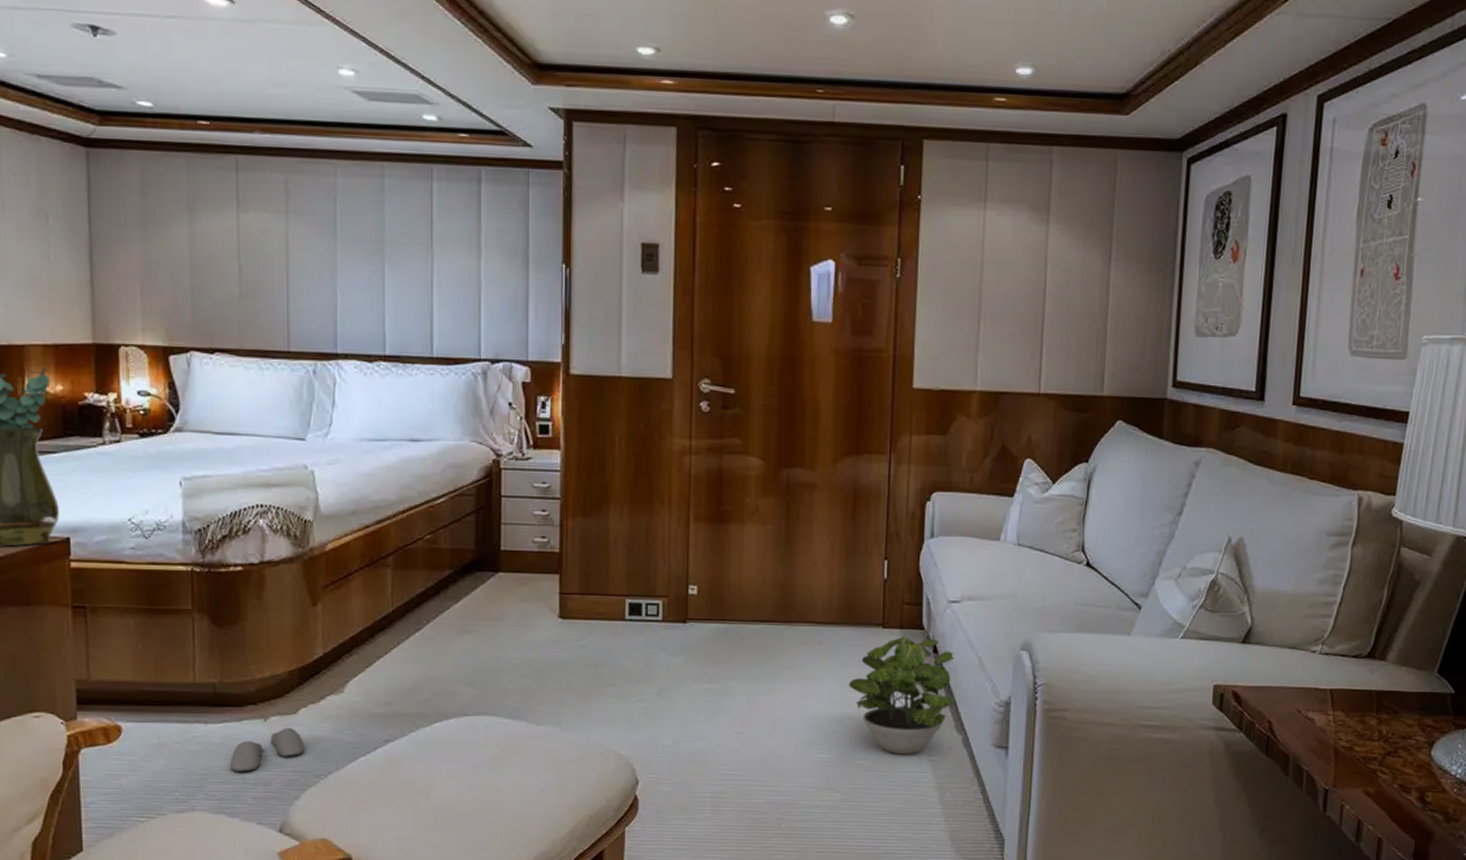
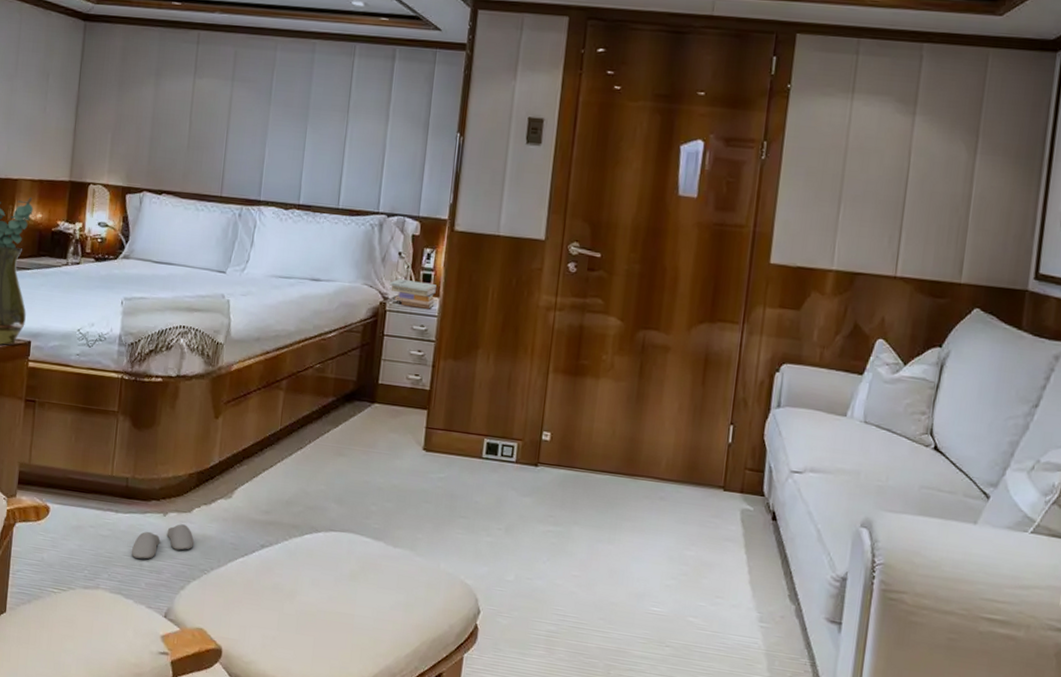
books: none [501,431,556,464] -> present [389,278,437,309]
potted plant: present [848,635,955,755] -> none [685,499,794,618]

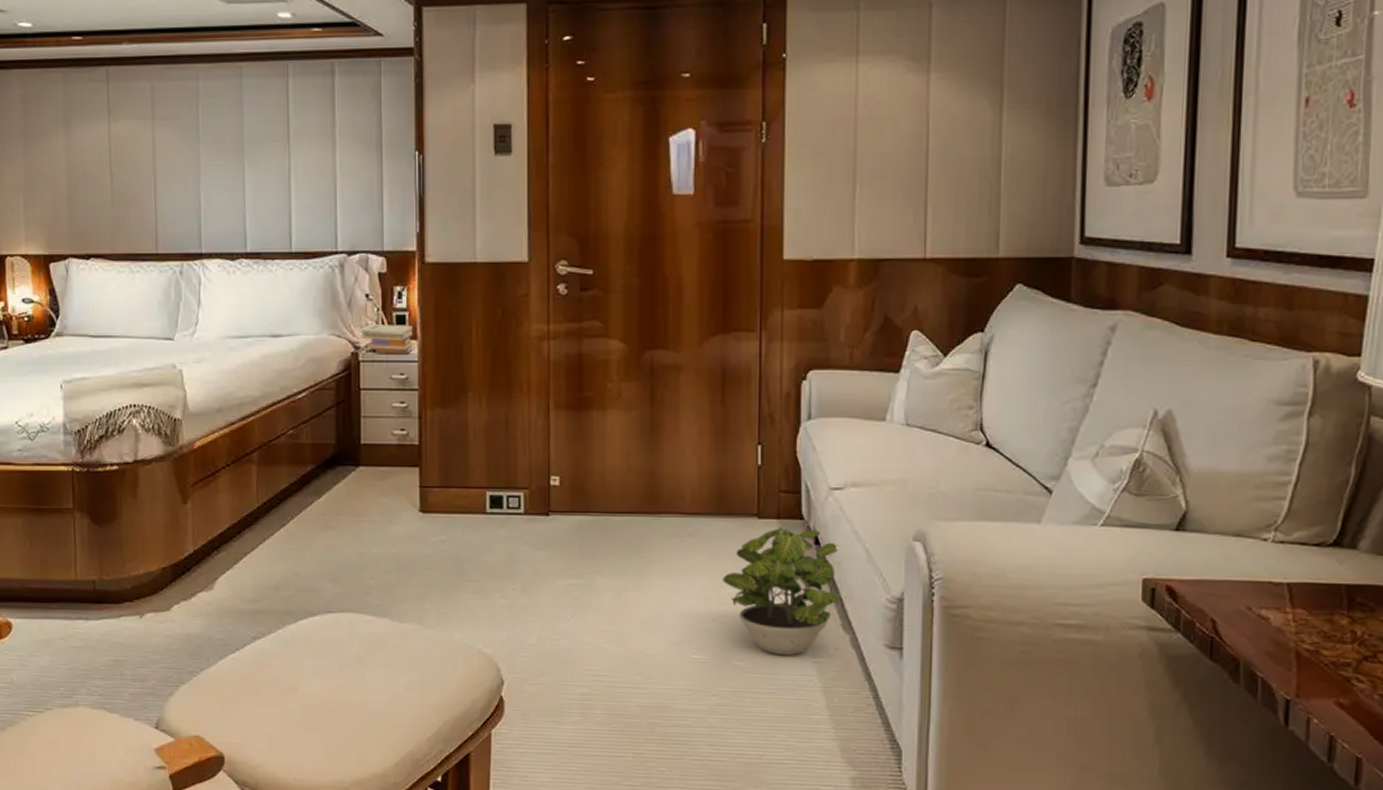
slippers: present [132,524,194,560] -> none [110,624,177,668]
potted plant: none [685,499,794,618] -> present [722,525,841,656]

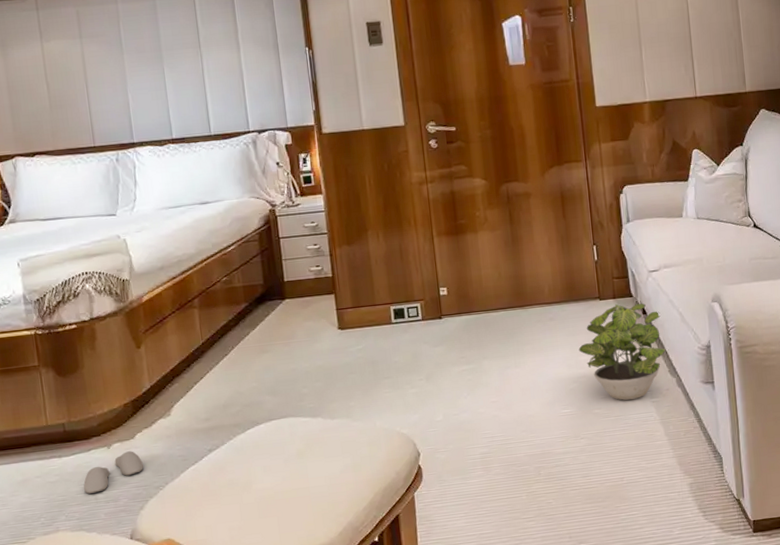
slippers: none [110,624,177,668] -> present [83,451,144,494]
books: present [359,323,413,354] -> none [273,183,320,209]

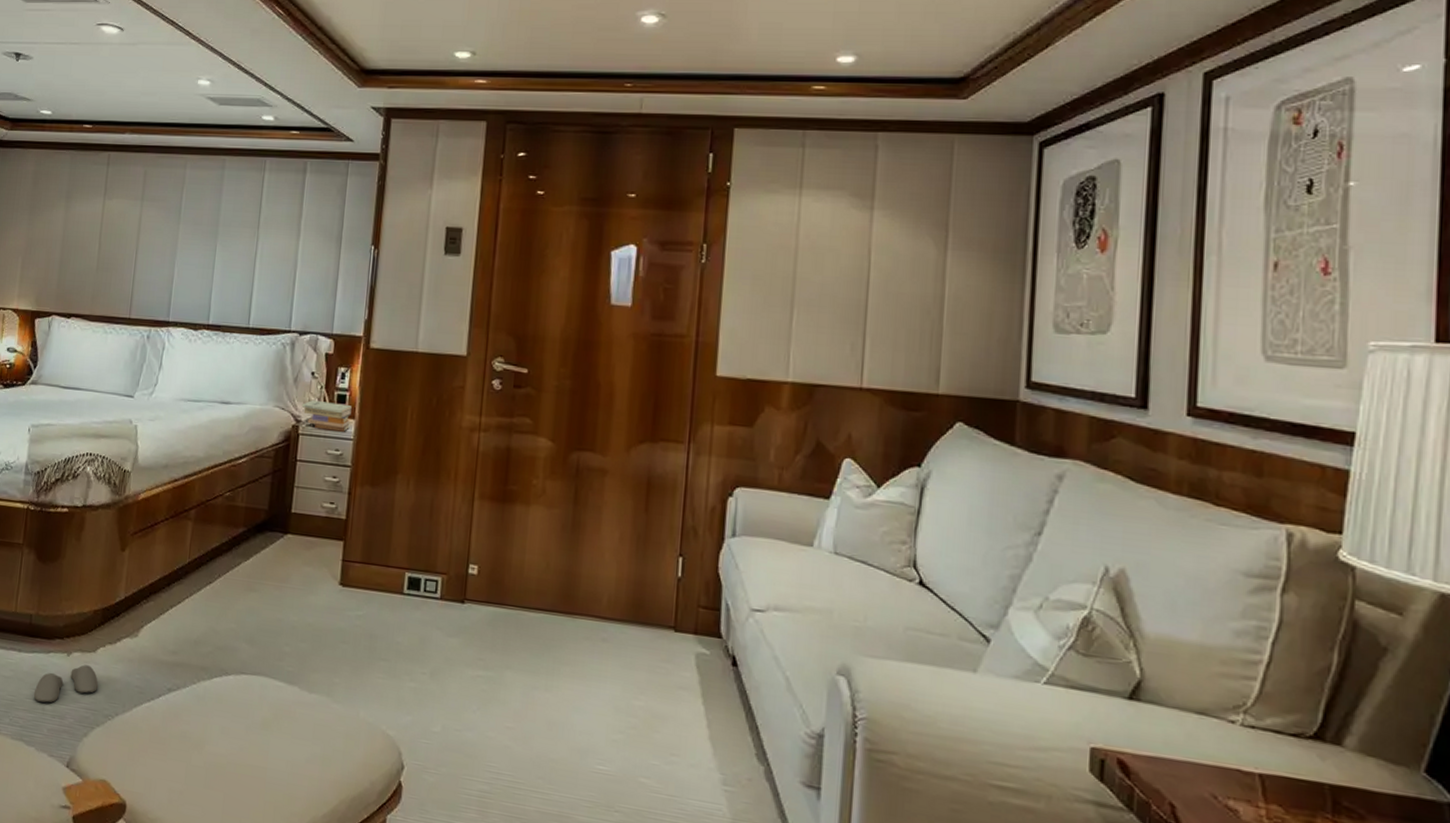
books: none [273,183,320,209] -> present [301,399,352,432]
potted plant: present [578,303,666,400] -> none [633,641,758,780]

